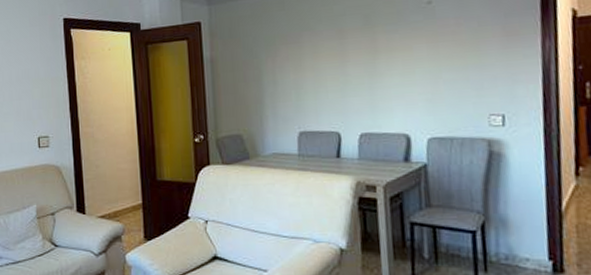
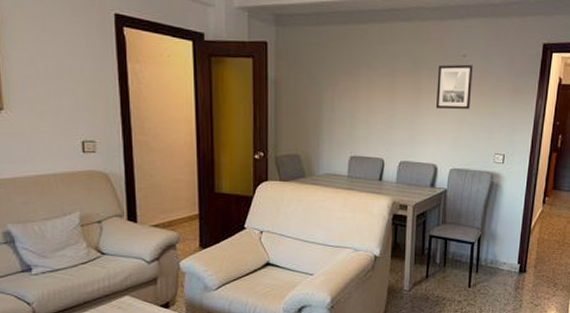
wall art: none [397,11,446,69] -> present [435,64,473,109]

